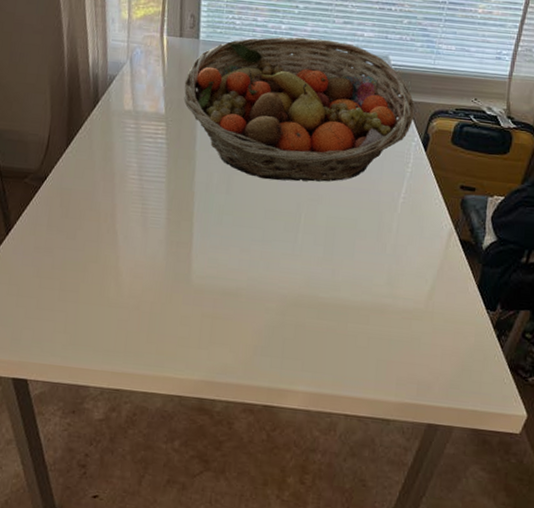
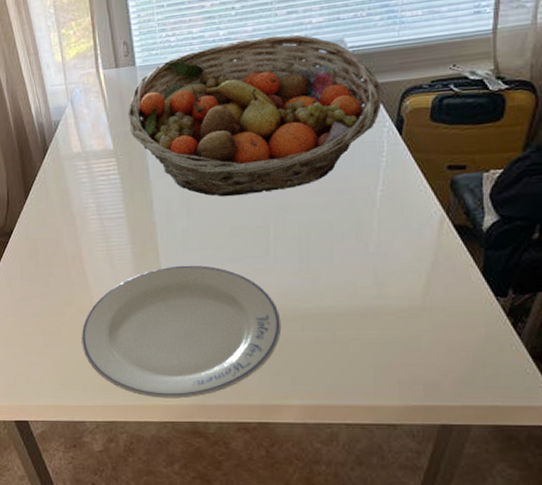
plate: none [99,238,300,373] -> present [81,265,282,398]

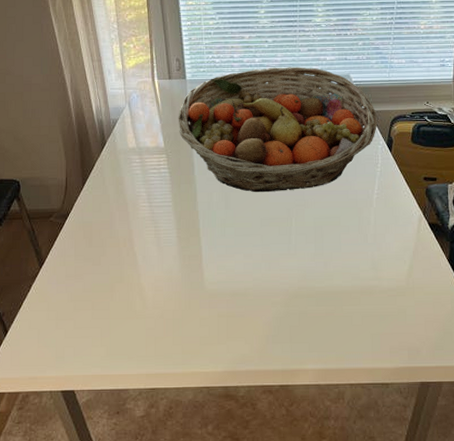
plate: present [81,265,282,398] -> none [129,249,300,366]

